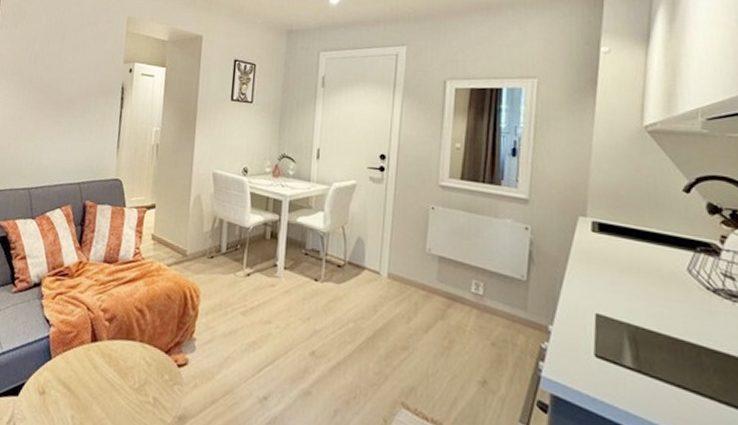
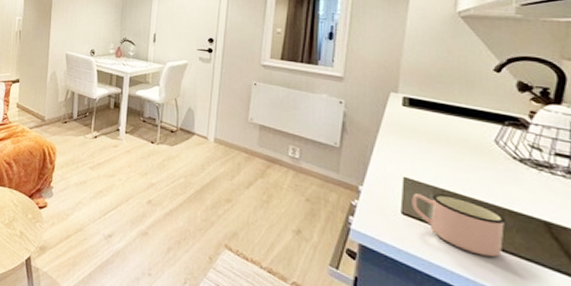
mug: none [605,332,703,403] -> present [412,193,506,258]

